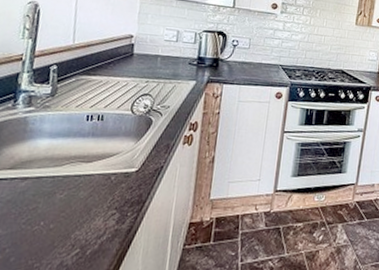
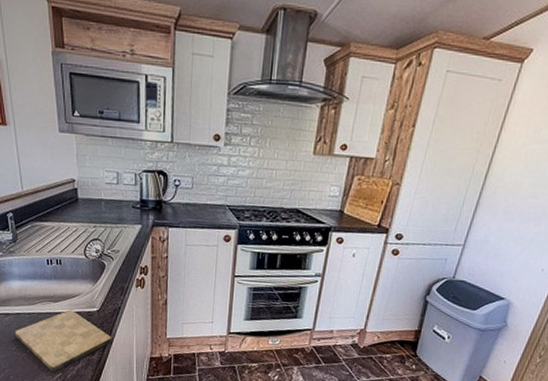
cutting board: none [28,171,149,248] -> present [14,310,113,372]

